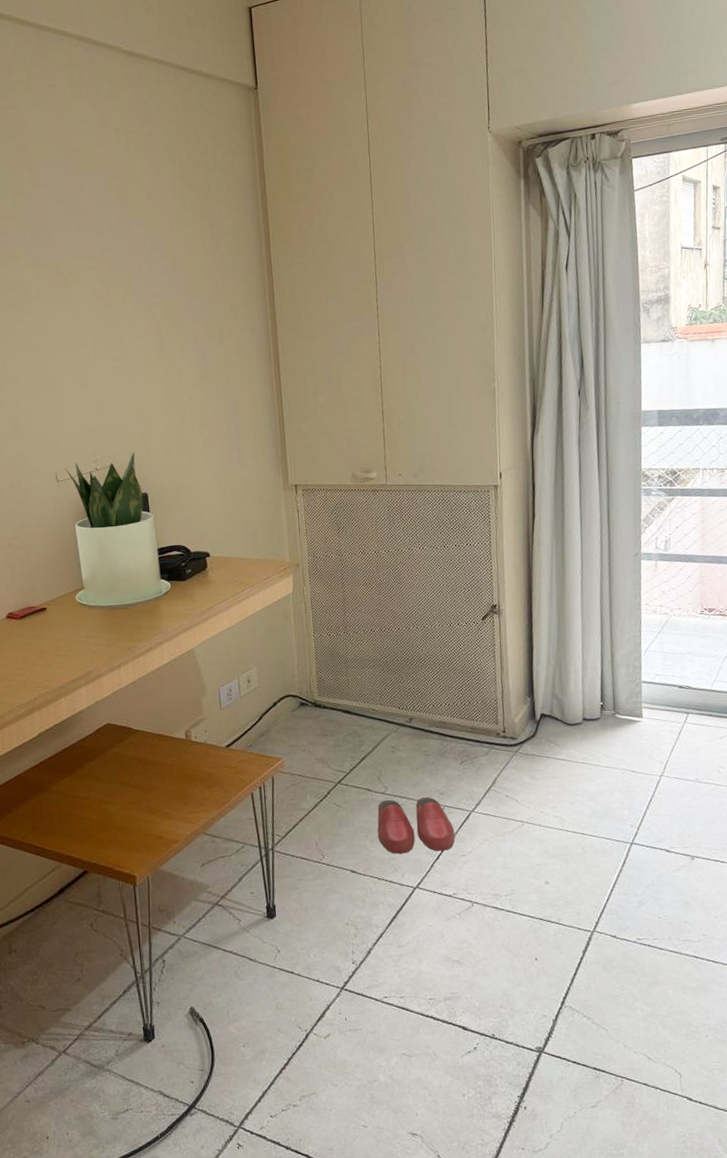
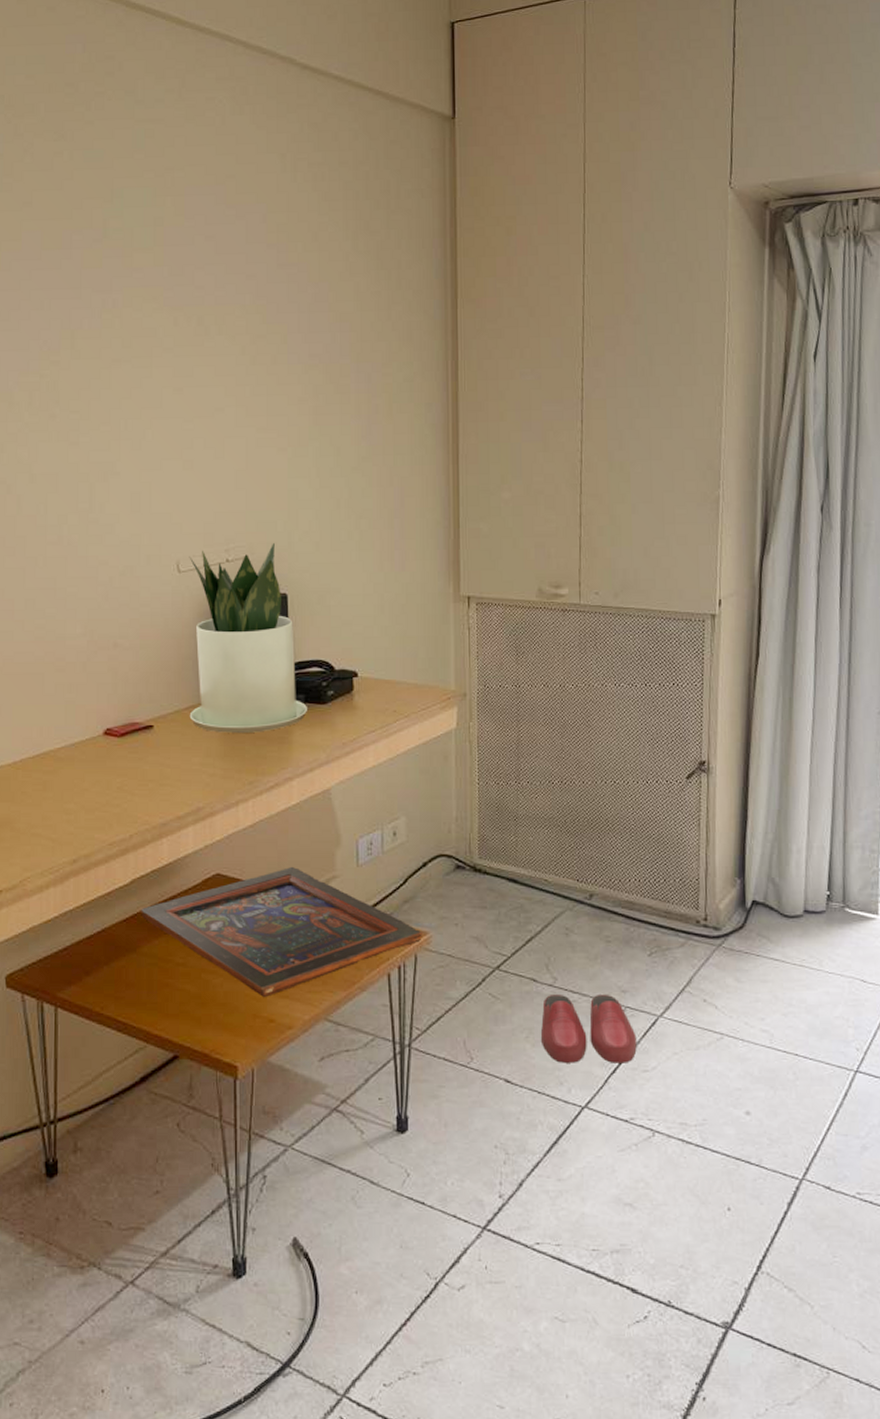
religious icon: none [48,713,277,819] -> present [141,866,422,997]

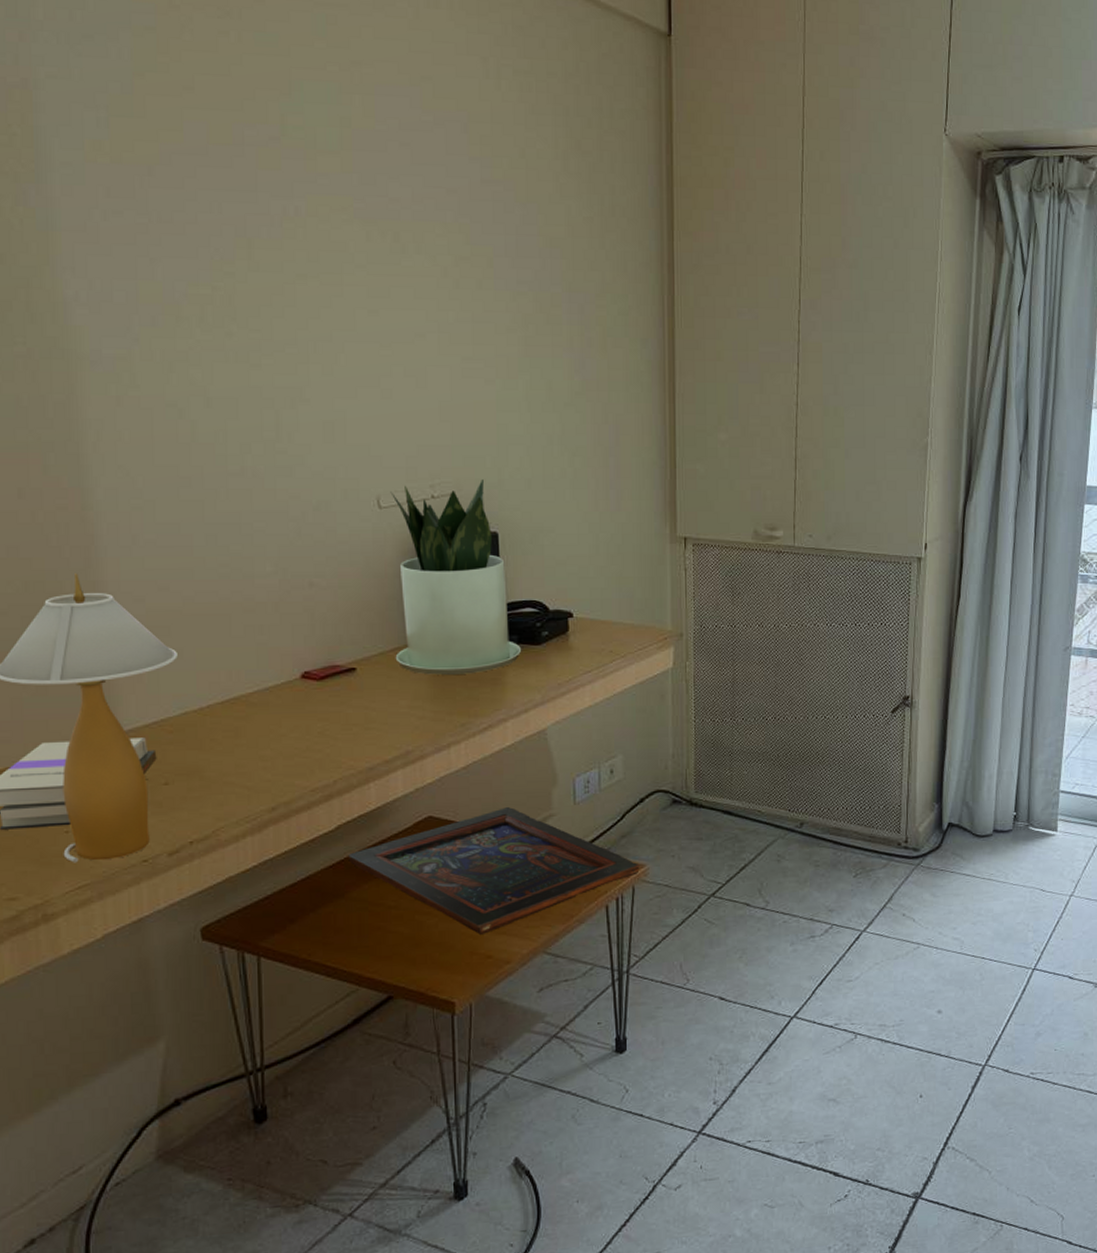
slippers: present [541,993,637,1063] -> none [754,913,842,979]

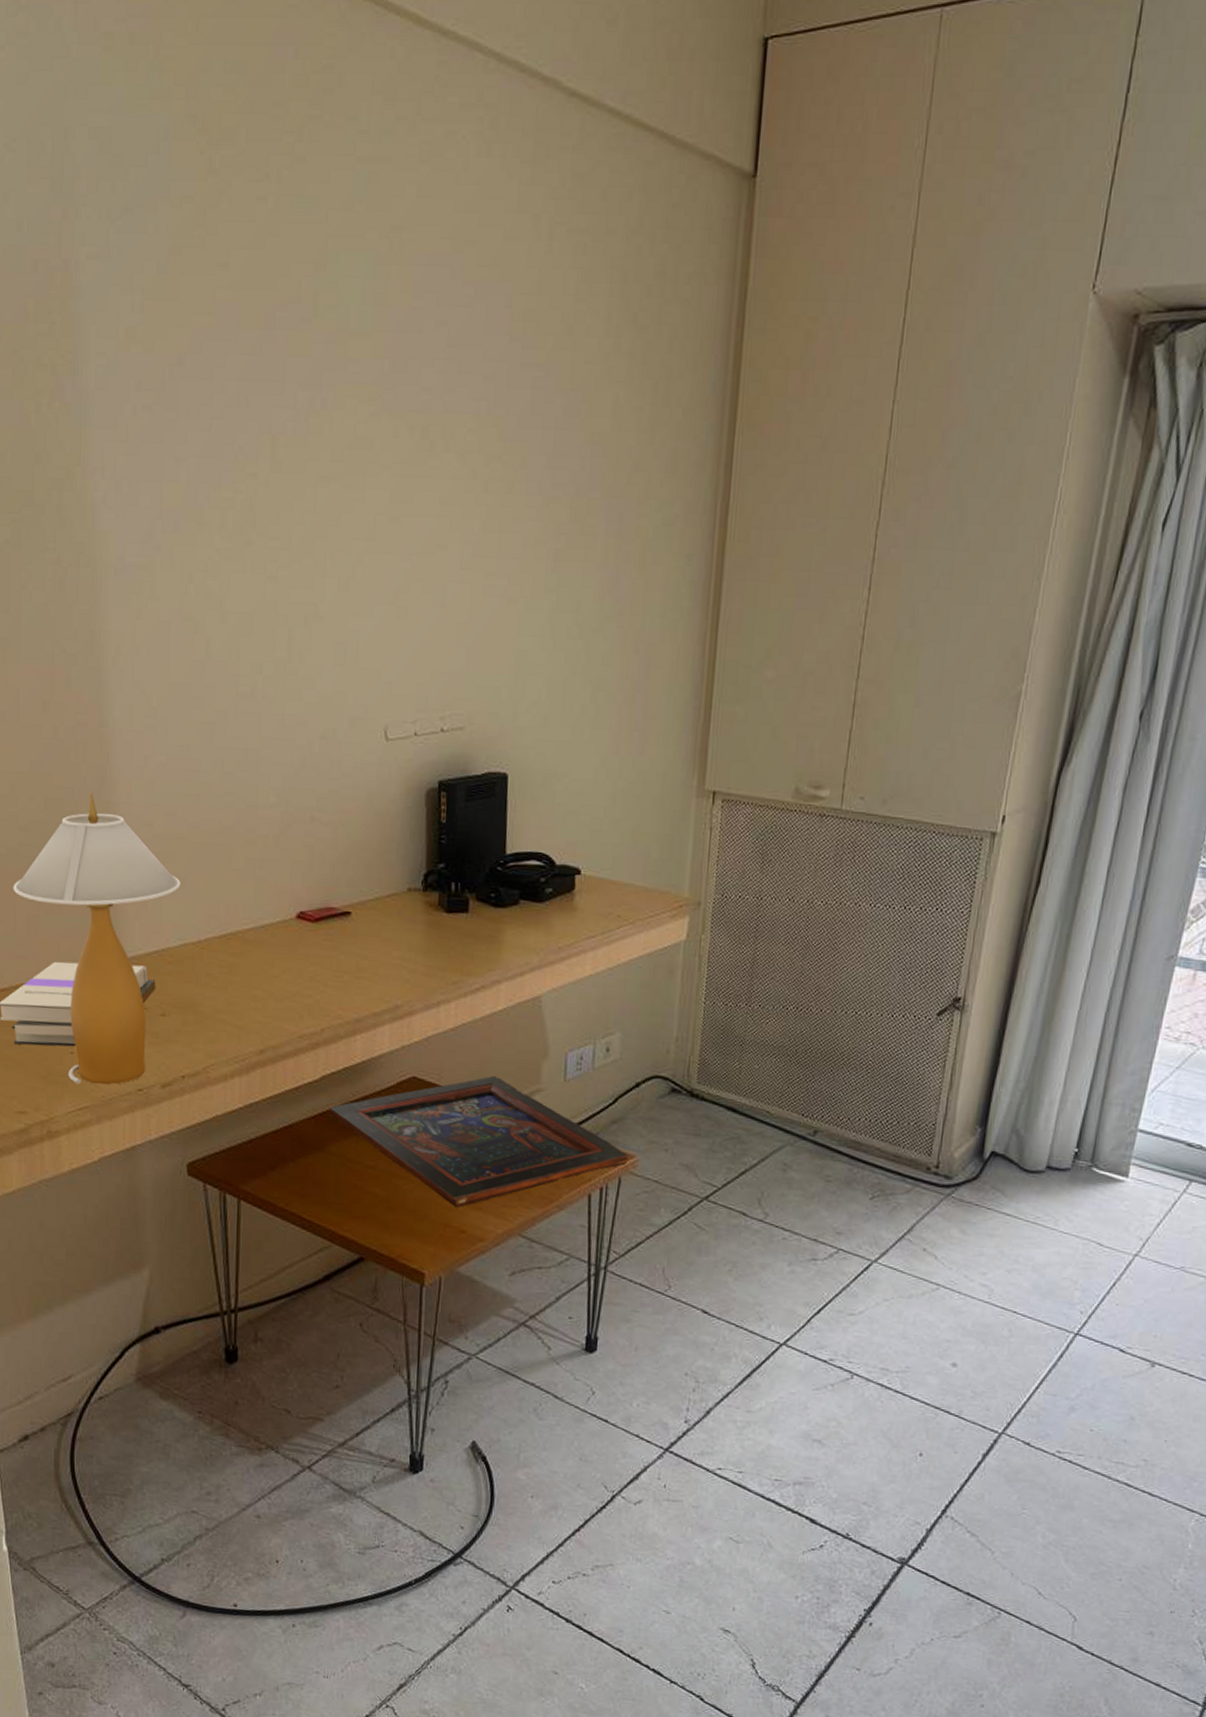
planter: present [390,480,522,675] -> none [391,713,523,929]

